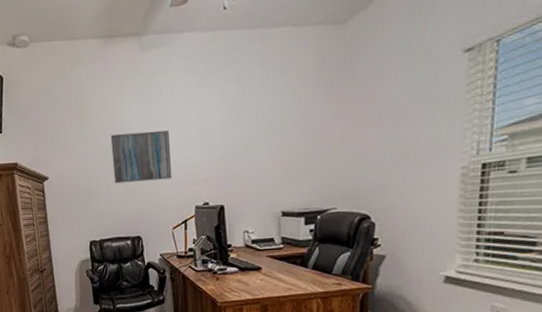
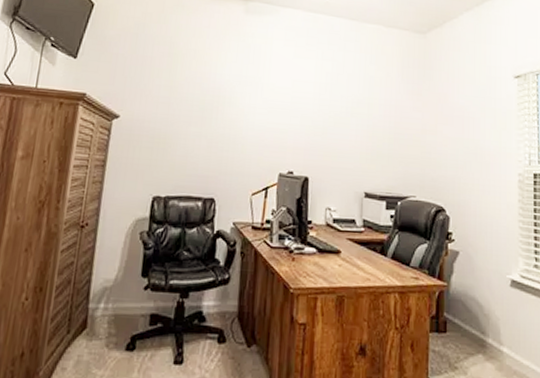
wall art: present [110,130,172,184] -> none [195,84,262,141]

